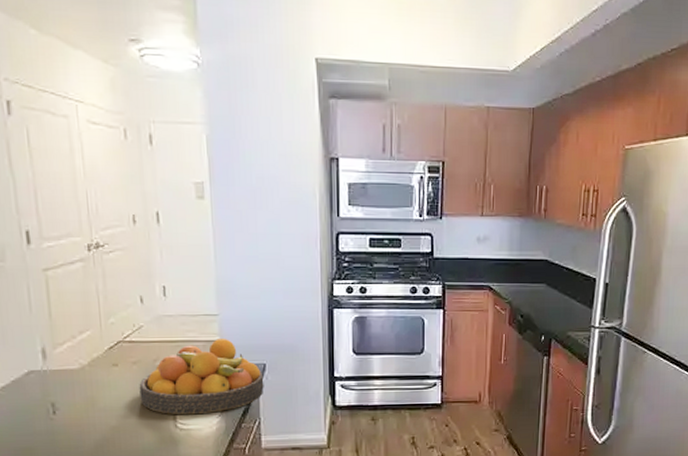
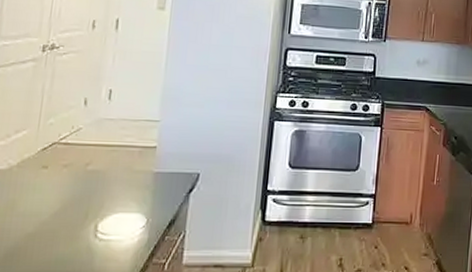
fruit bowl: present [139,339,264,415] -> none [63,145,196,224]

